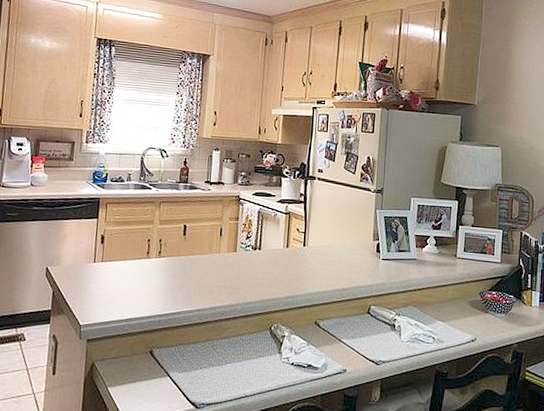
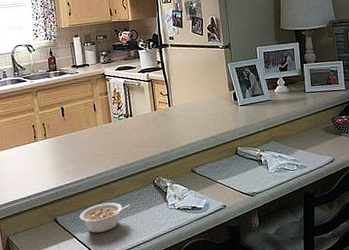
legume: none [179,342,240,376] -> present [79,202,131,233]

